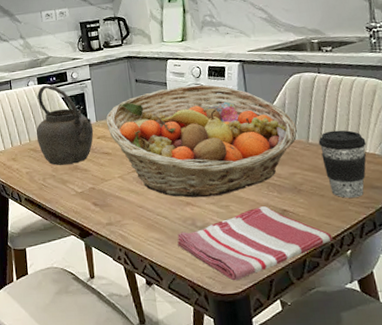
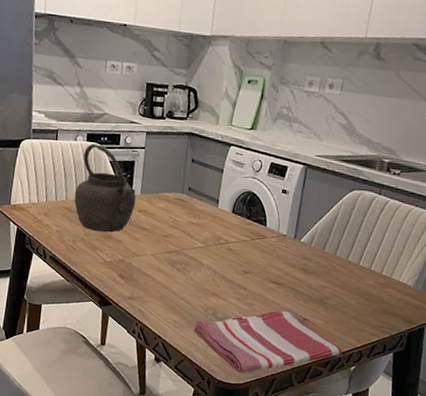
fruit basket: present [106,84,298,198] -> none [151,175,341,293]
coffee cup: present [318,130,367,198] -> none [354,253,403,321]

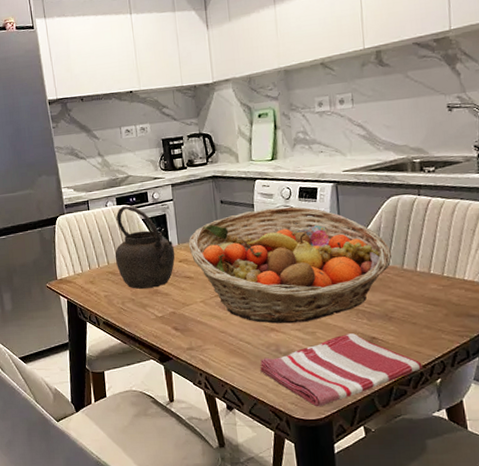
fruit basket: none [151,175,341,293] -> present [188,206,392,324]

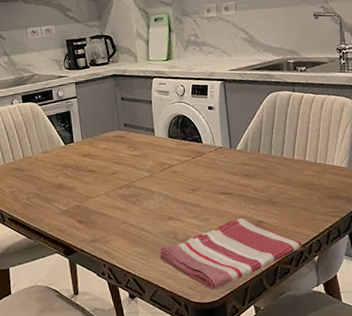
kettle: present [114,205,175,289] -> none [20,103,79,184]
fruit basket: present [188,206,392,324] -> none [91,102,274,213]

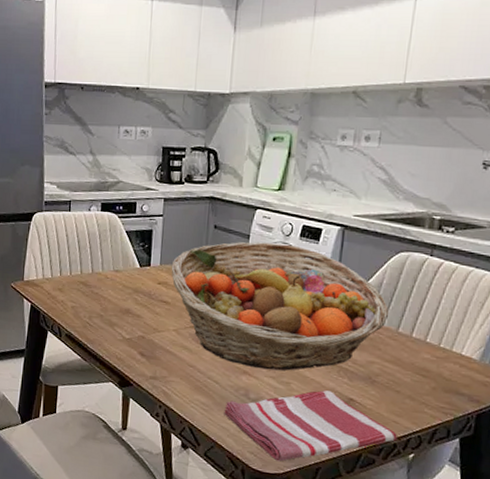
fruit basket: none [91,102,274,213] -> present [171,242,389,371]

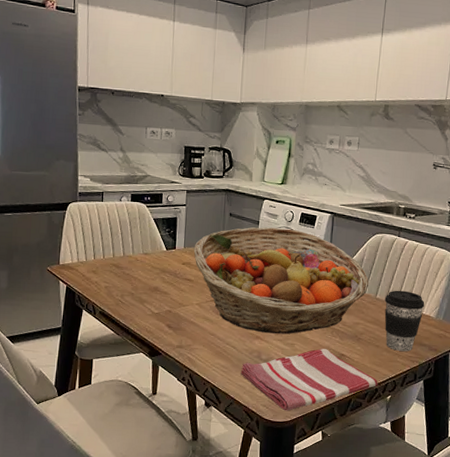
coffee cup: none [408,323,465,401] -> present [384,290,425,351]

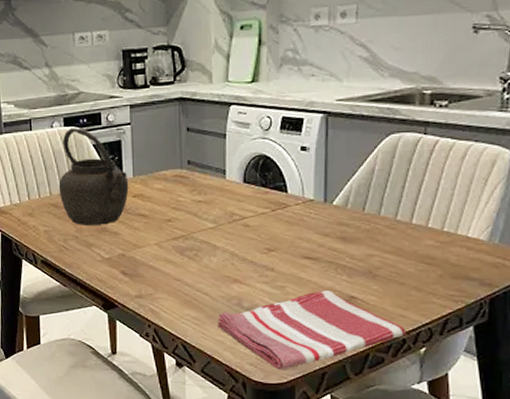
kettle: none [121,203,180,285] -> present [58,127,129,225]
fruit basket: present [193,227,369,335] -> none [145,139,385,275]
coffee cup: present [384,290,425,351] -> none [409,207,470,288]

